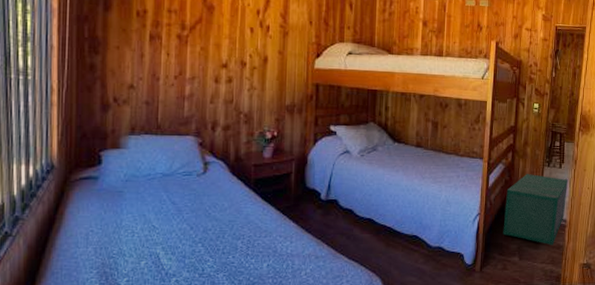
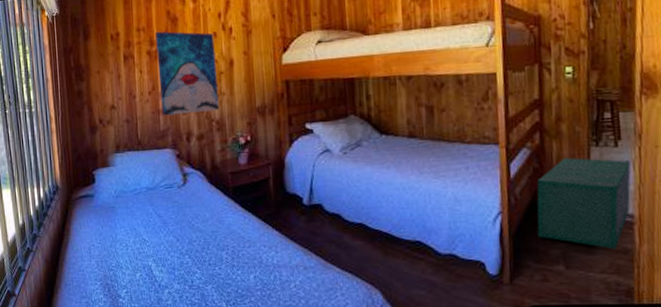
wall art: none [187,16,251,104] -> present [156,31,219,116]

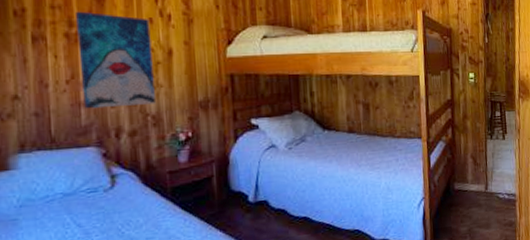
storage bin: present [537,157,631,250] -> none [450,148,514,223]

